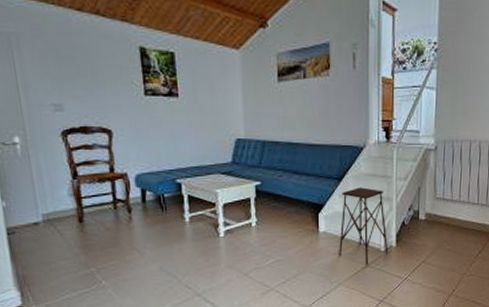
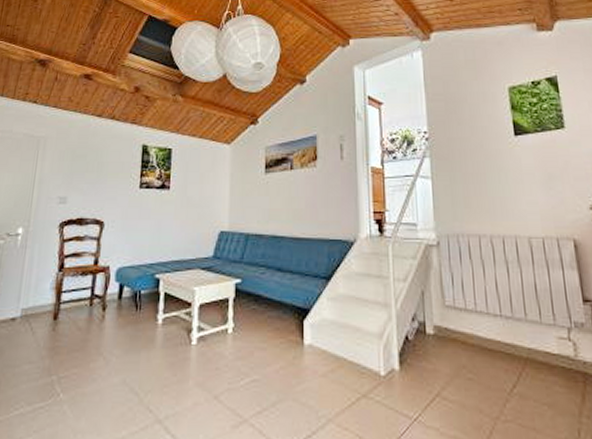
side table: present [339,187,389,265] -> none [328,289,390,395]

